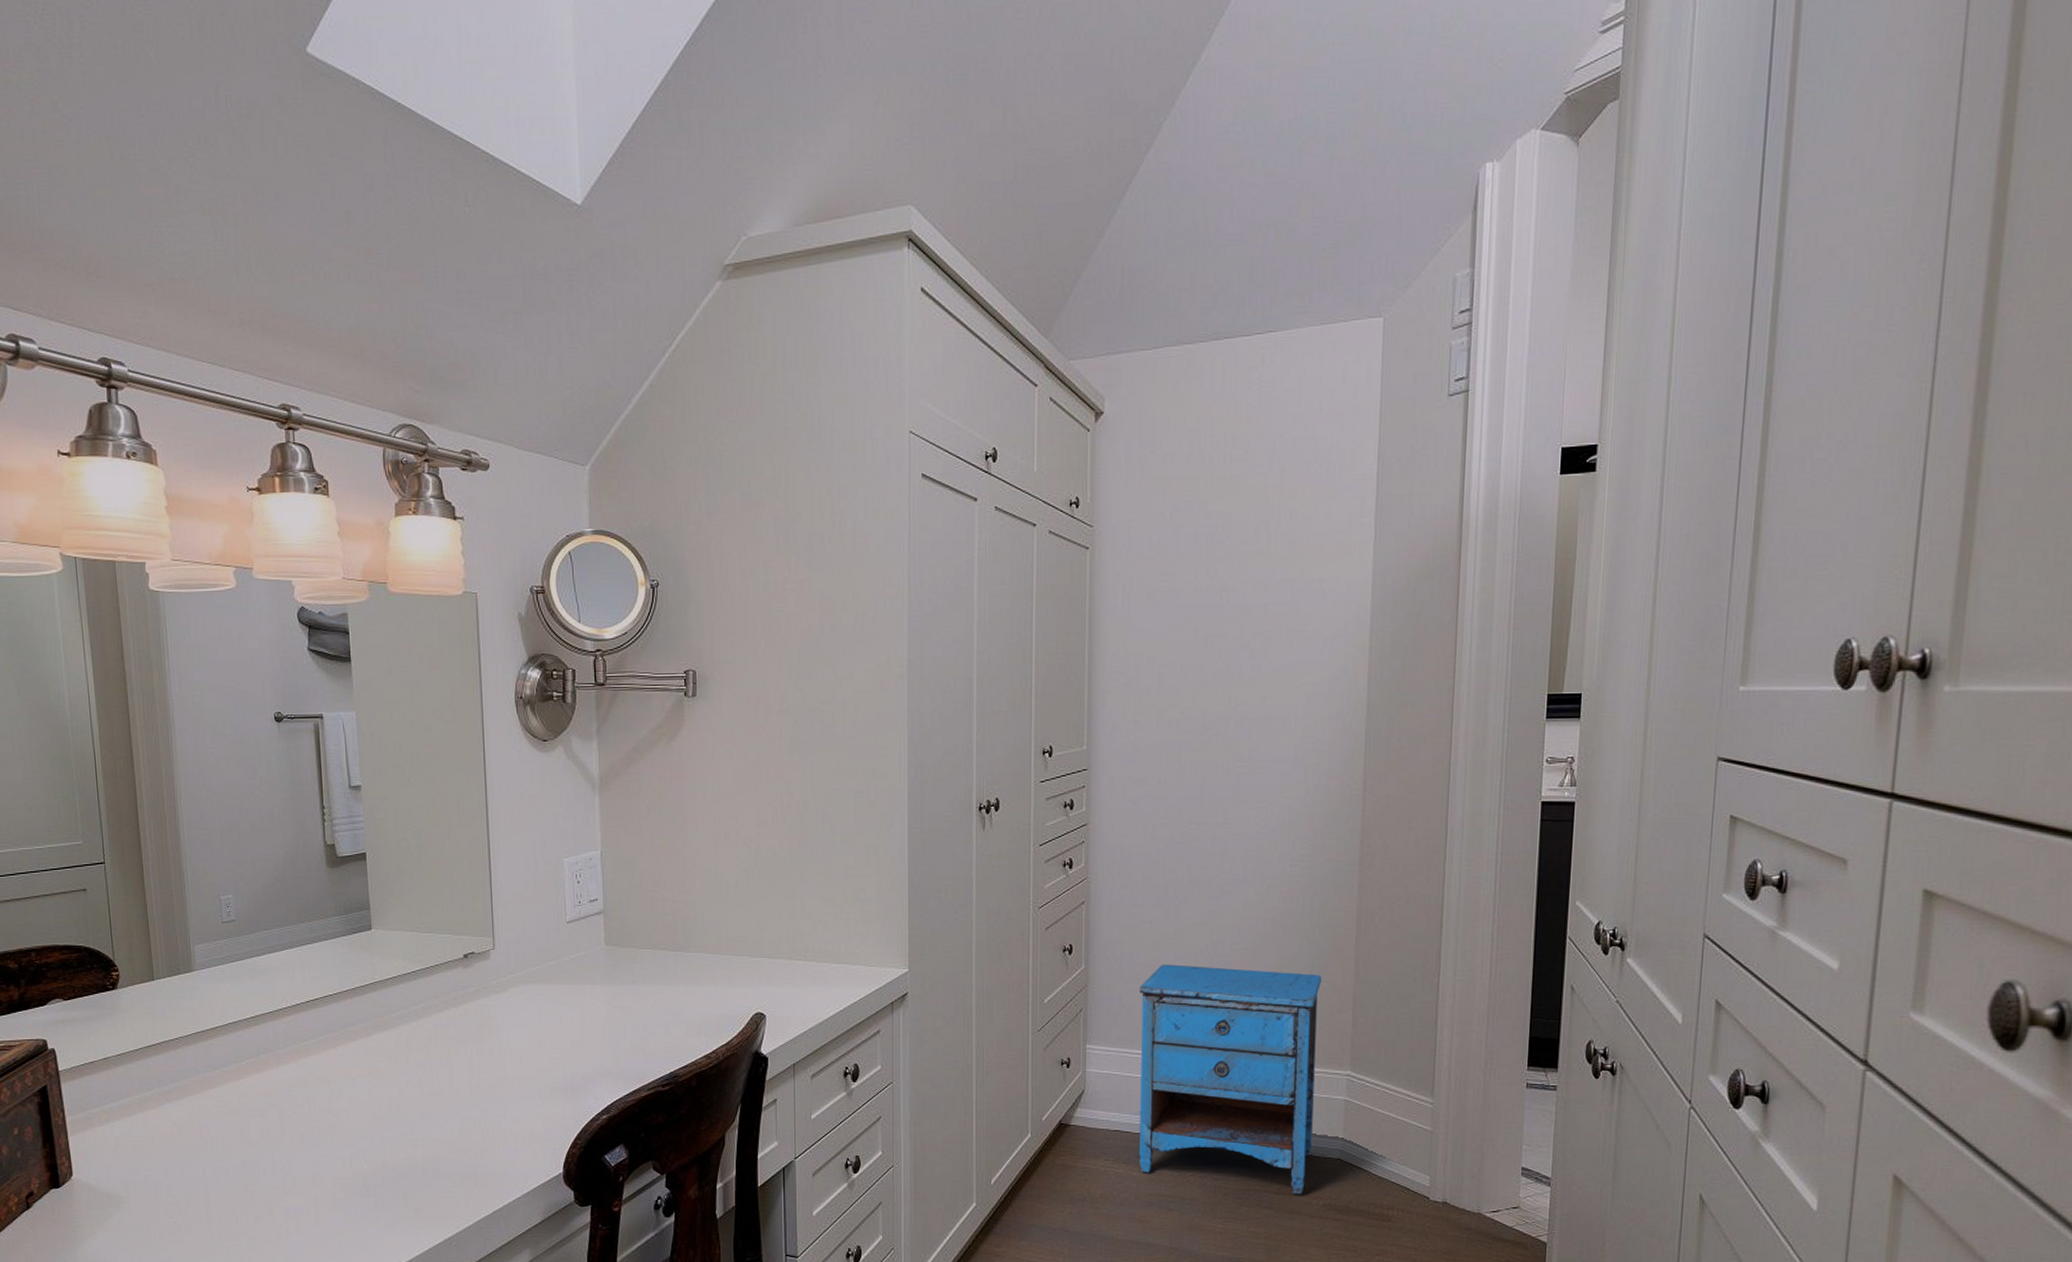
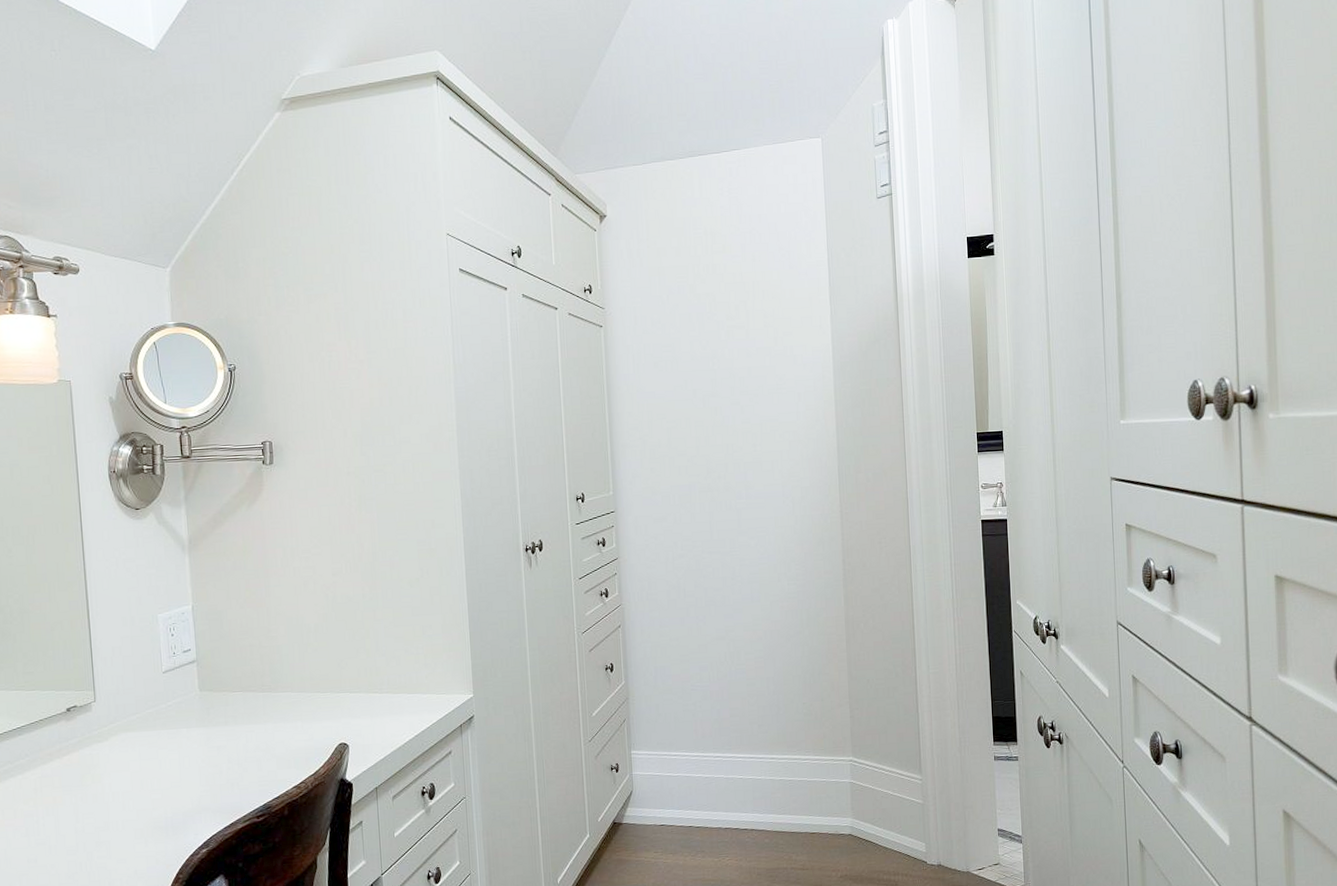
nightstand: present [1139,964,1322,1195] -> none [673,674,827,869]

